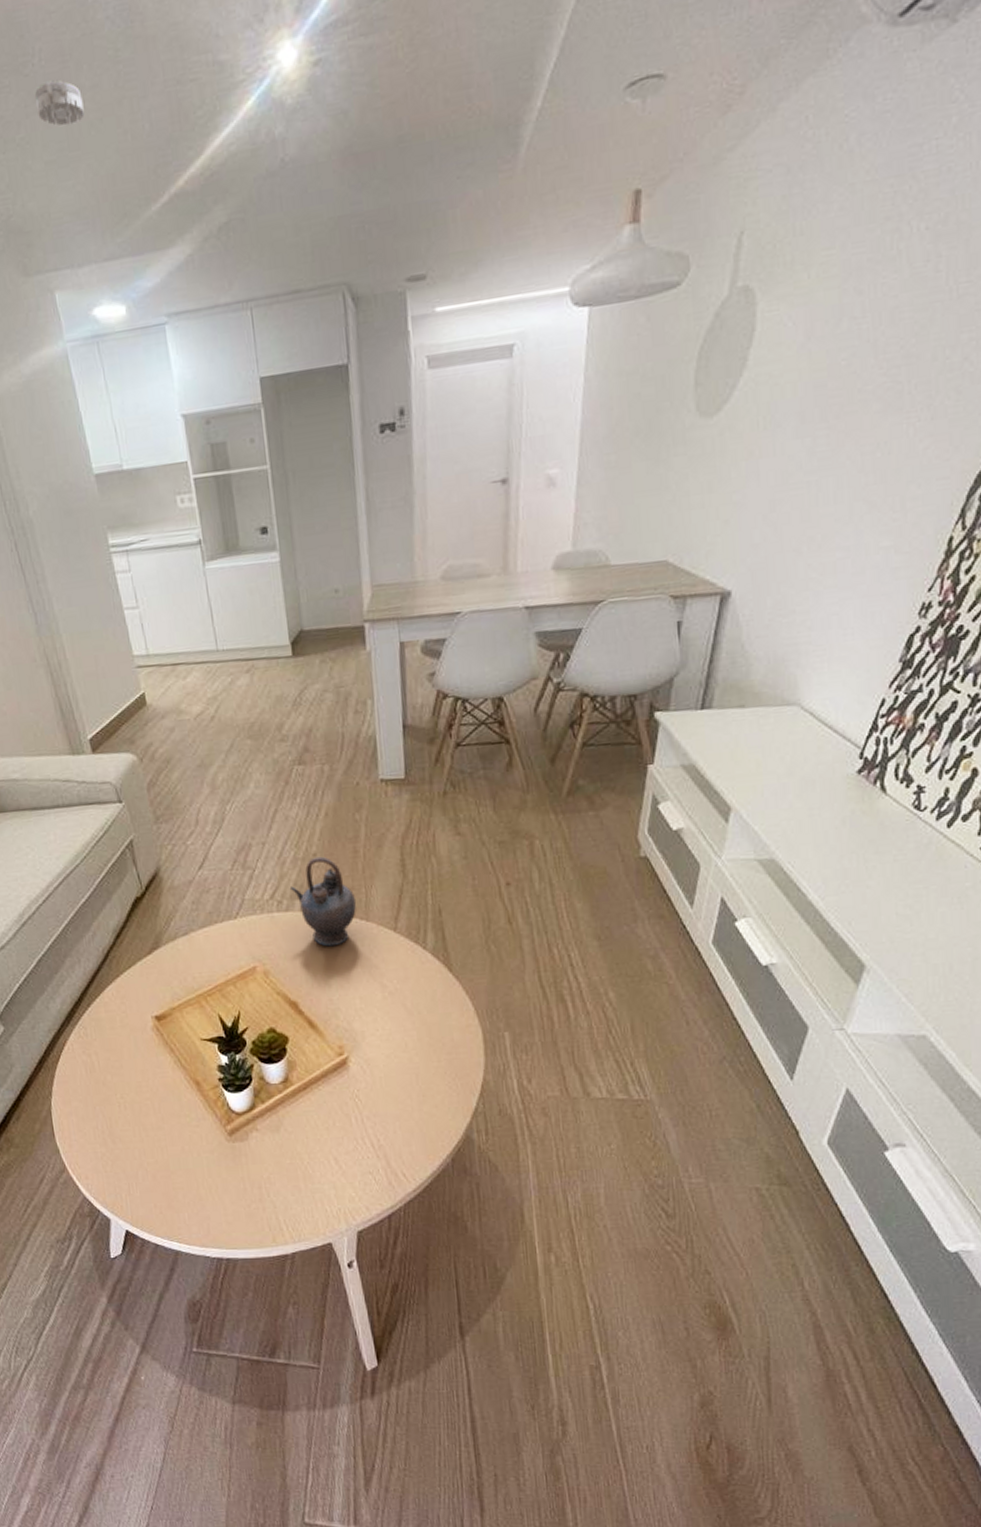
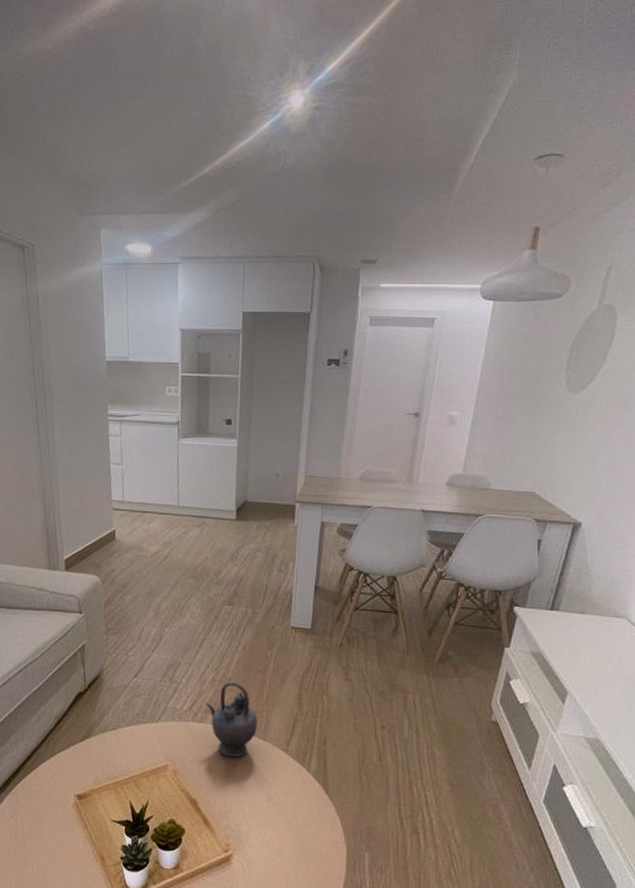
smoke detector: present [34,80,85,126] -> none [111,89,146,120]

